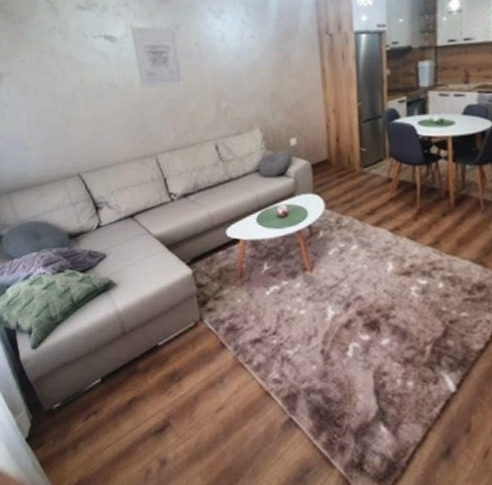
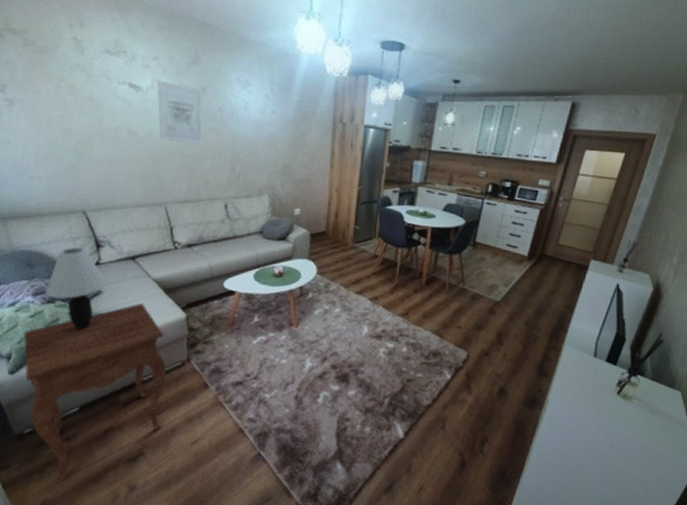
side table: none [40,262,184,460] -> present [23,302,167,484]
table lamp: none [54,212,110,298] -> present [45,247,107,331]

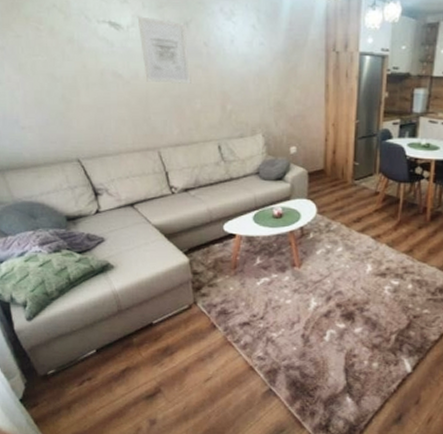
side table: present [23,302,167,484] -> none [35,249,175,419]
table lamp: present [45,247,107,331] -> none [51,196,109,278]

